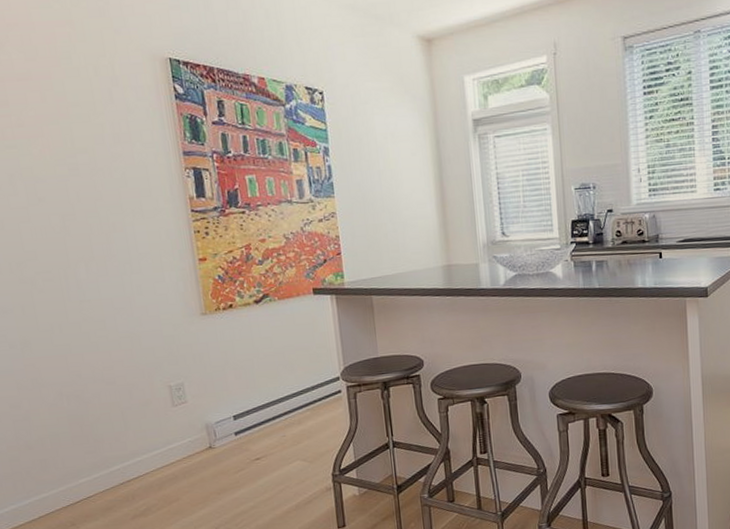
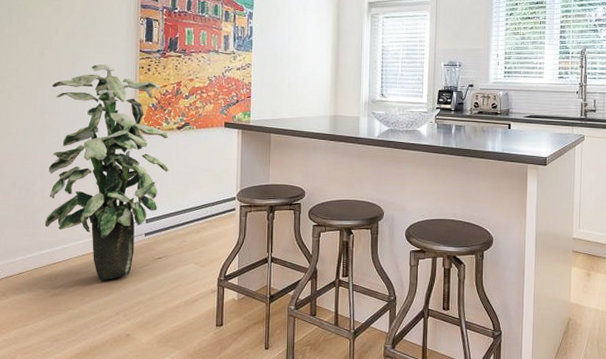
indoor plant: none [85,232,252,494] -> present [44,64,168,281]

